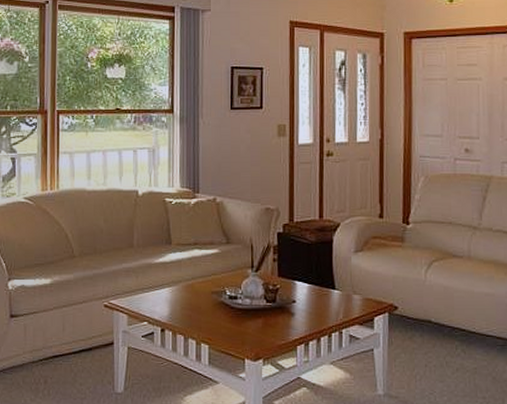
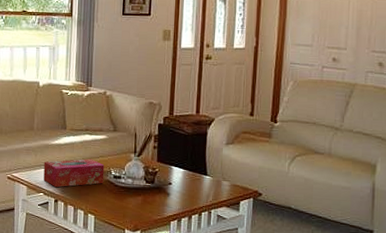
tissue box: none [147,278,218,314] -> present [43,159,104,188]

